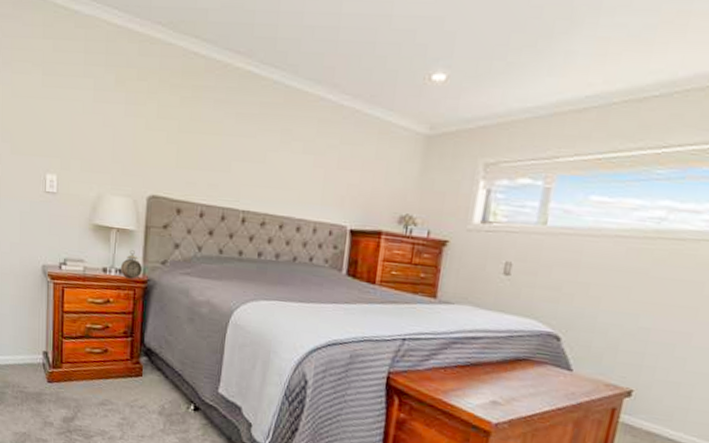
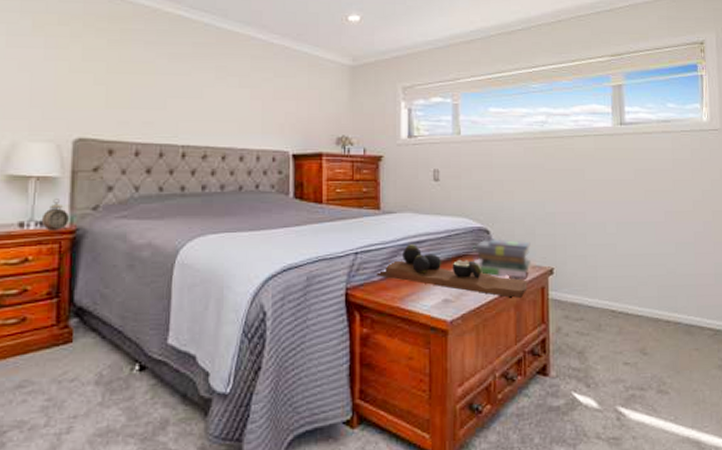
decorative tray: none [422,339,596,416] -> present [376,244,528,299]
books: none [535,346,610,396] -> present [474,239,531,280]

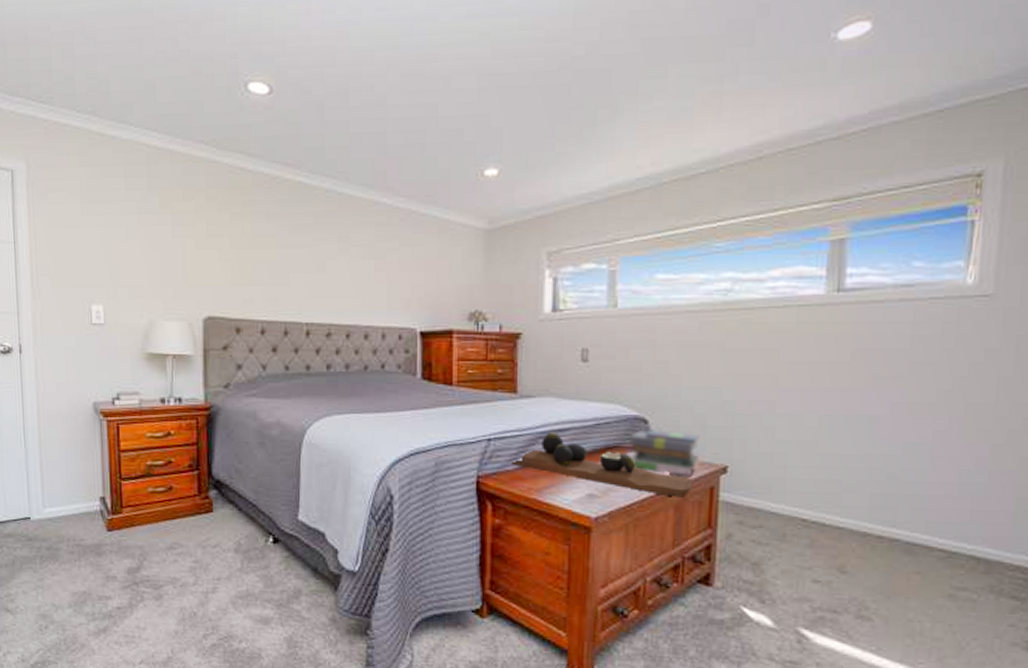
alarm clock: present [41,199,70,232] -> none [179,376,205,408]

